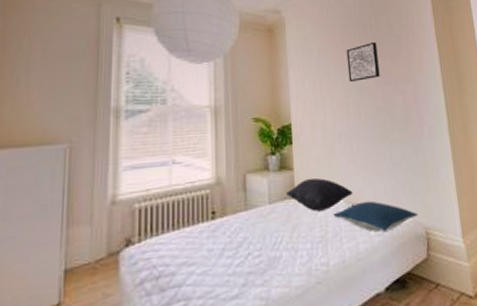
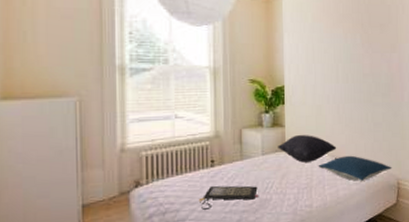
clutch bag: none [197,241,267,272] -> present [198,185,259,210]
wall art: present [346,42,380,83] -> none [339,11,369,50]

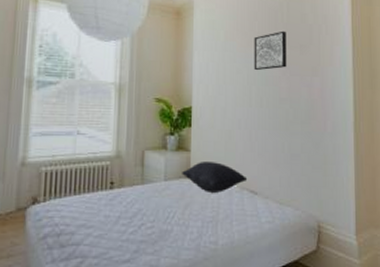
clutch bag: present [198,185,259,210] -> none [95,209,159,235]
pillow: present [318,155,392,181] -> none [225,189,312,219]
wall art: none [339,11,369,50] -> present [254,30,287,71]

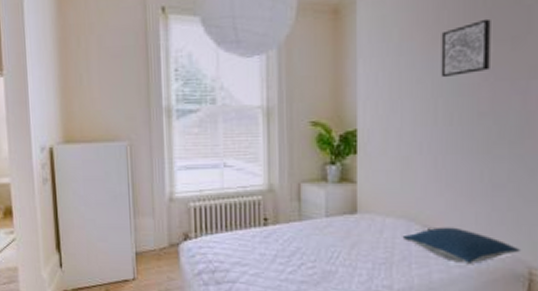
pillow: present [182,160,248,193] -> none [347,193,431,231]
pillow: none [225,189,312,219] -> present [402,227,522,264]

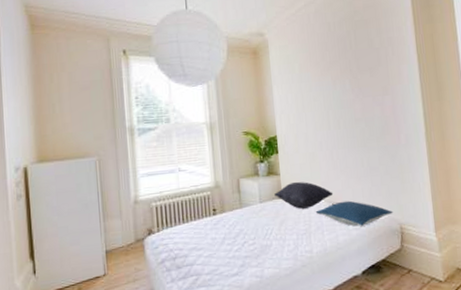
pillow: none [347,193,431,231] -> present [274,181,334,209]
wall art: present [441,18,491,78] -> none [326,57,359,97]

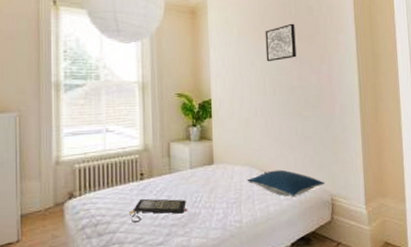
clutch bag: none [204,232,260,255] -> present [128,198,188,223]
pillow: present [274,181,334,209] -> none [206,147,266,177]
wall art: none [326,57,359,97] -> present [265,23,297,62]

